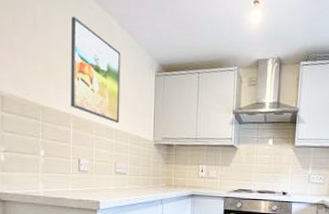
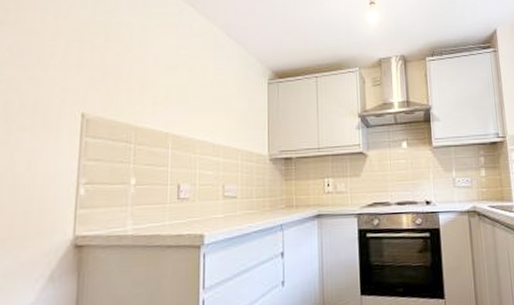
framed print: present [71,16,121,124] -> none [170,29,228,139]

